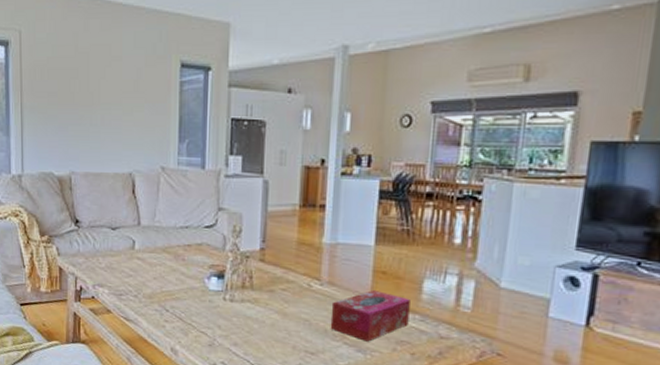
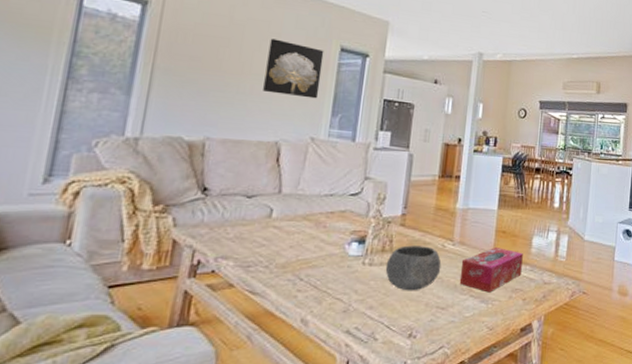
wall art: none [113,63,165,124] -> present [263,38,324,99]
bowl: none [247,283,308,332] -> present [385,245,442,291]

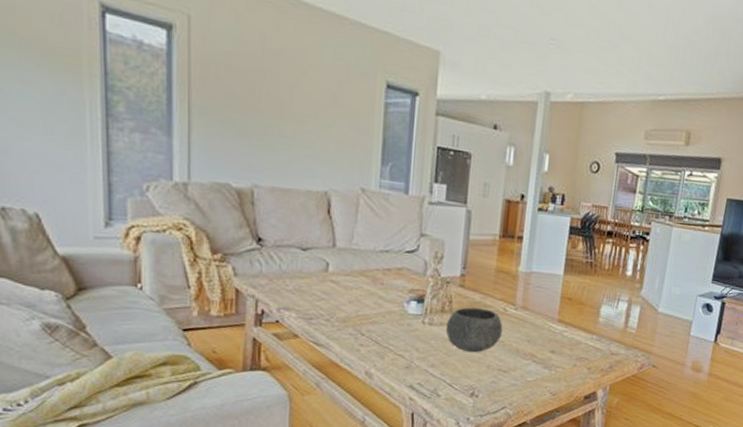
wall art: present [263,38,324,99] -> none [306,72,369,145]
tissue box: present [459,246,523,293] -> none [521,313,590,359]

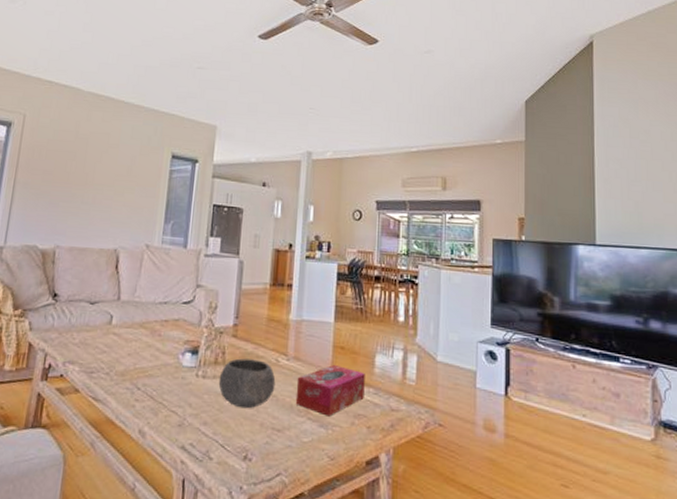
tissue box: none [521,313,590,359] -> present [295,364,365,417]

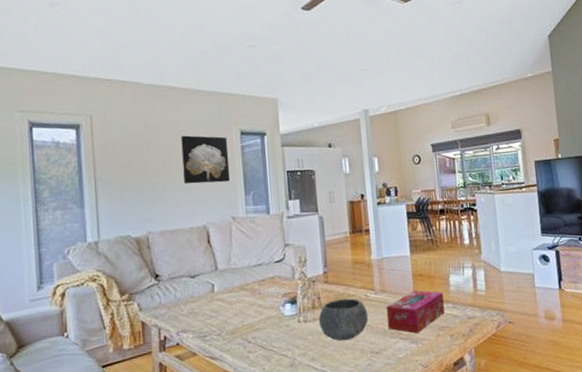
wall art: none [104,150,157,206] -> present [181,135,231,184]

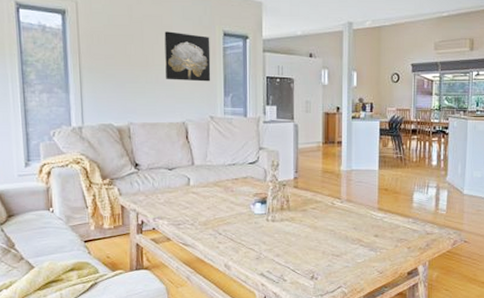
bowl: present [318,298,369,341] -> none [286,204,333,242]
tissue box: present [386,289,445,334] -> none [350,202,405,242]

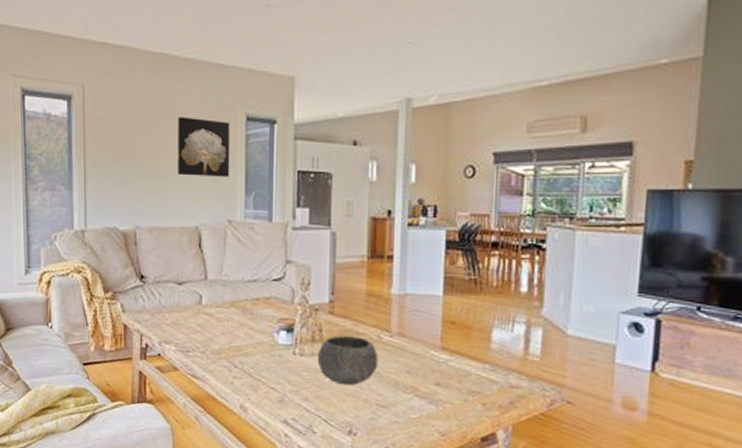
bowl: none [286,204,333,242] -> present [317,335,379,386]

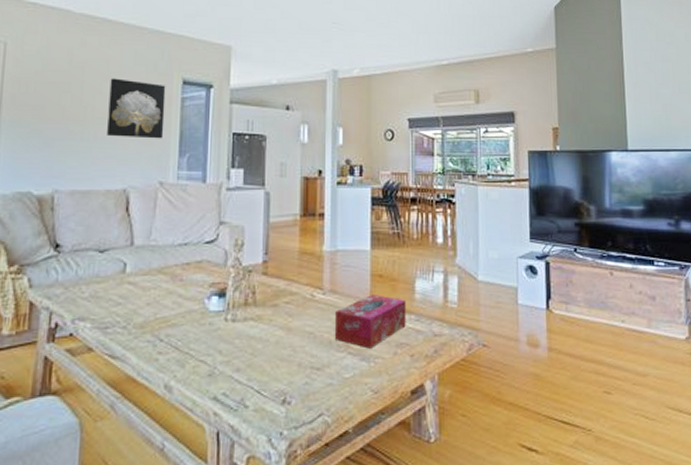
bowl: present [317,335,379,386] -> none [250,296,312,350]
tissue box: none [401,340,480,393] -> present [334,293,406,349]

